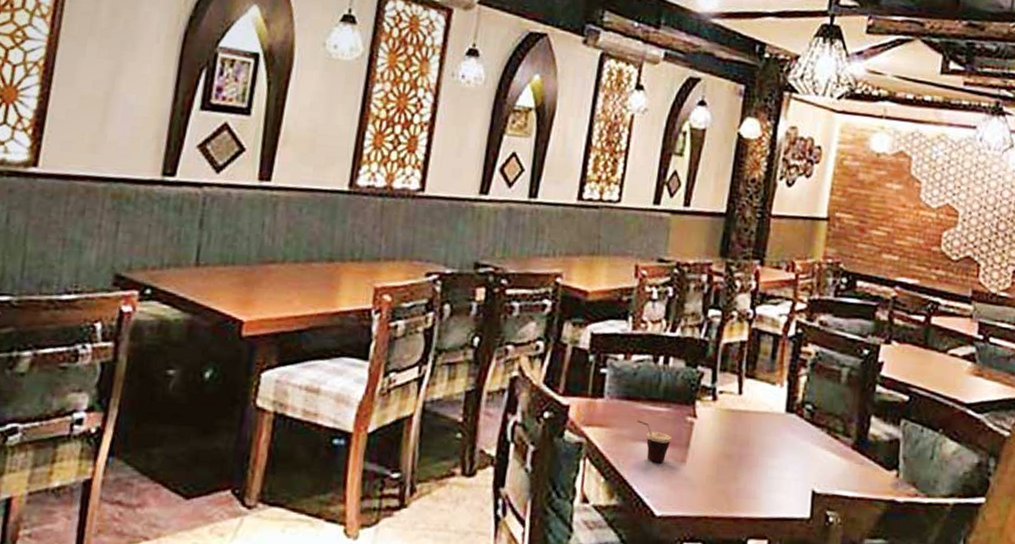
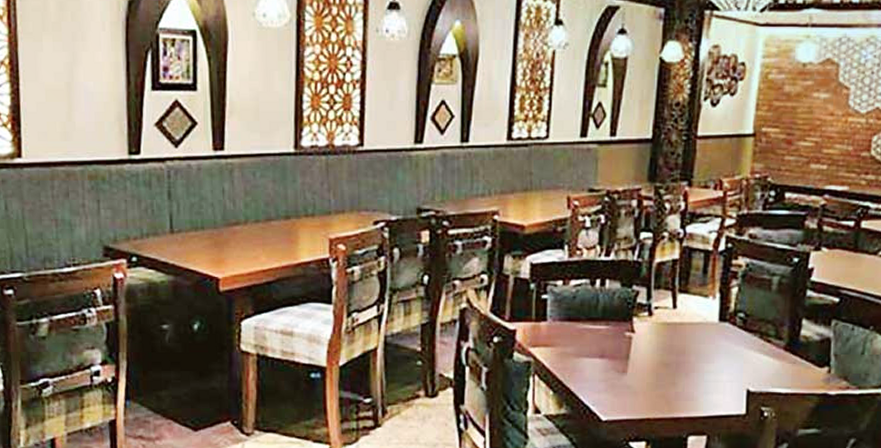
cup: present [636,420,672,463] -> none [579,338,612,375]

